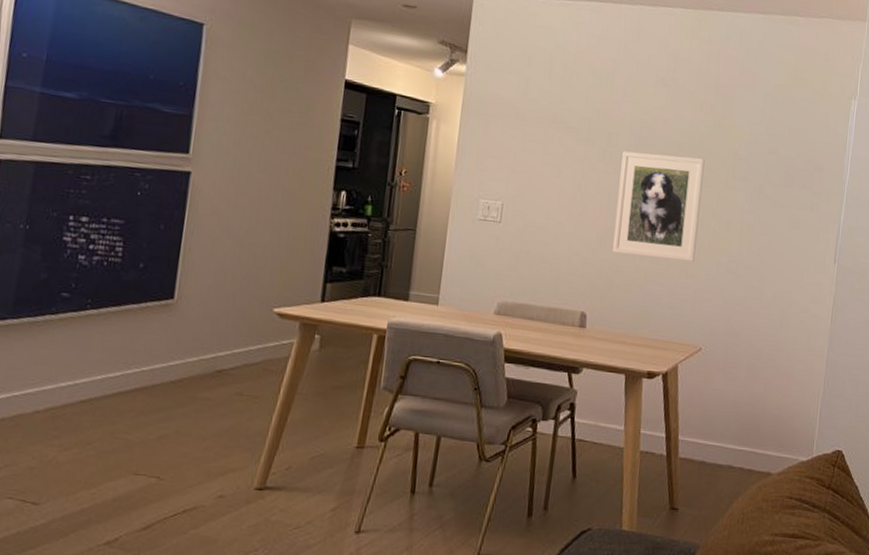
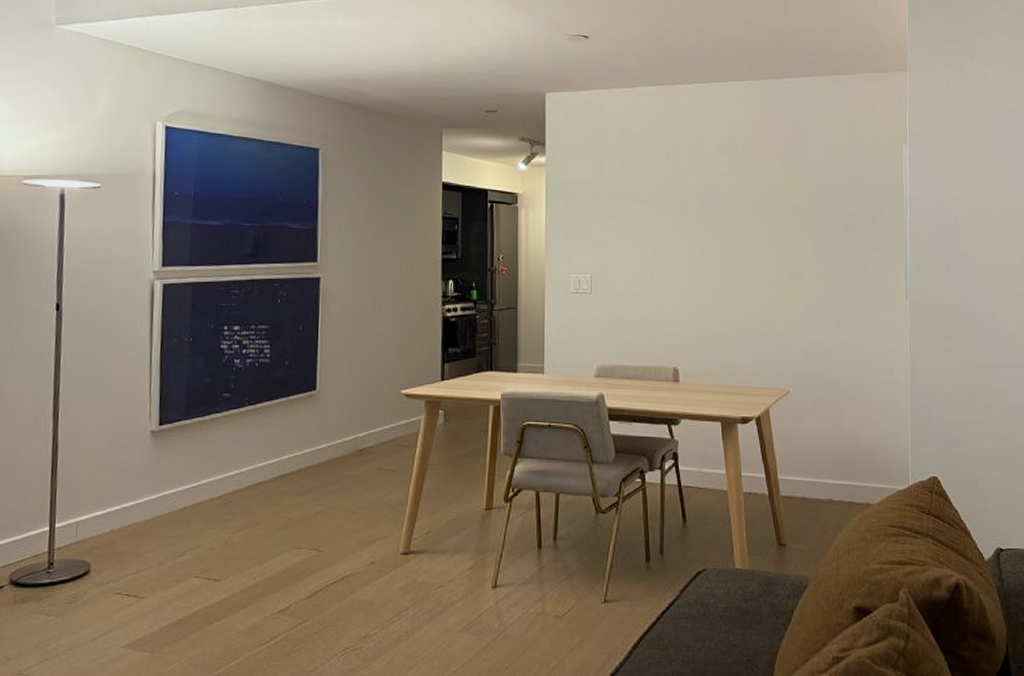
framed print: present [612,151,705,263] -> none [695,214,773,312]

